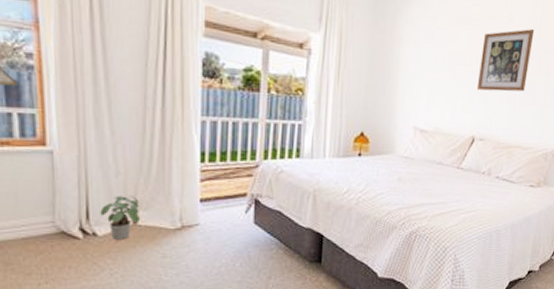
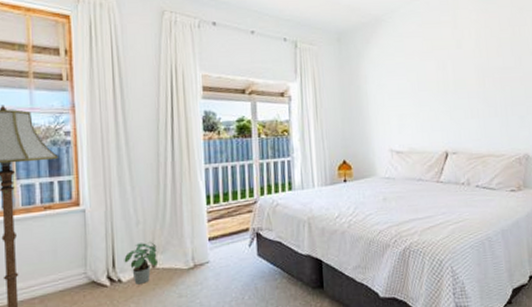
wall art: present [476,29,535,92] -> none [438,52,485,110]

